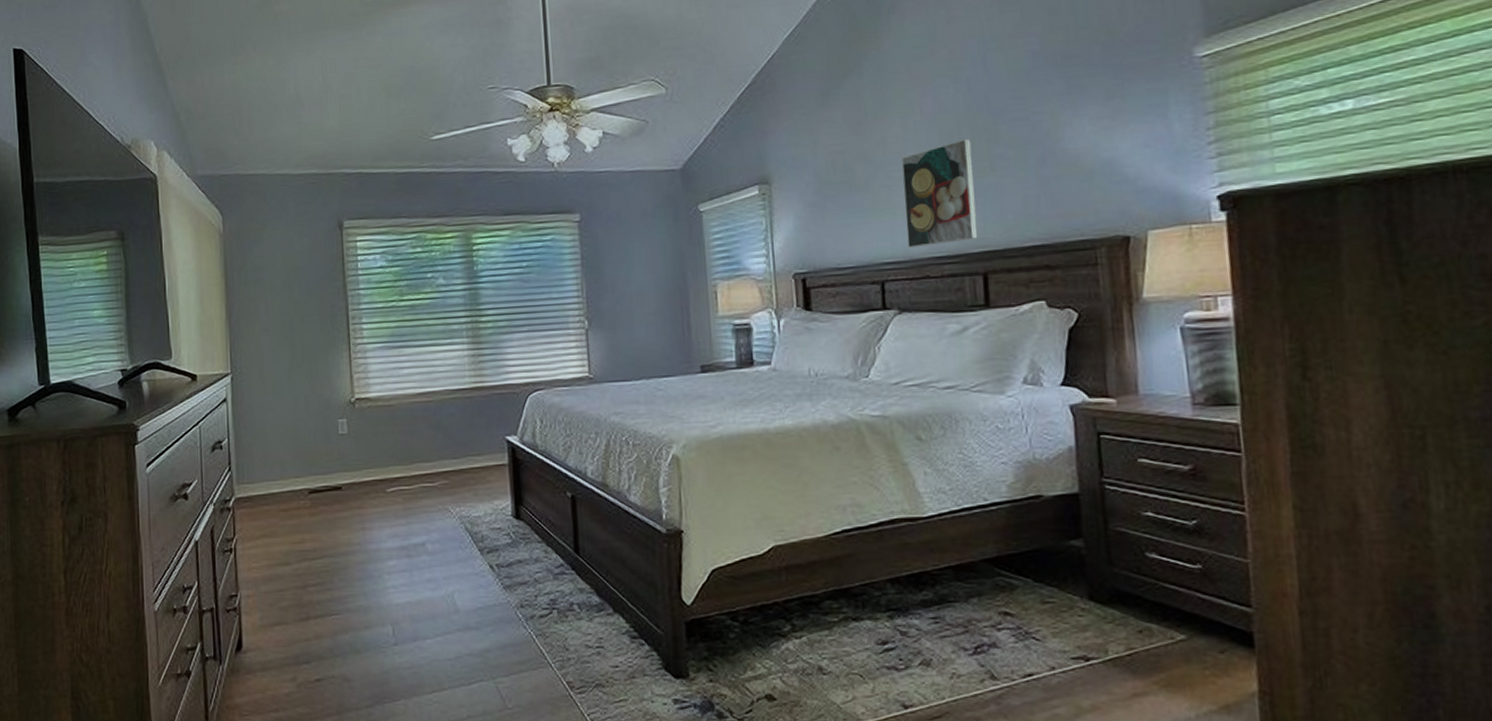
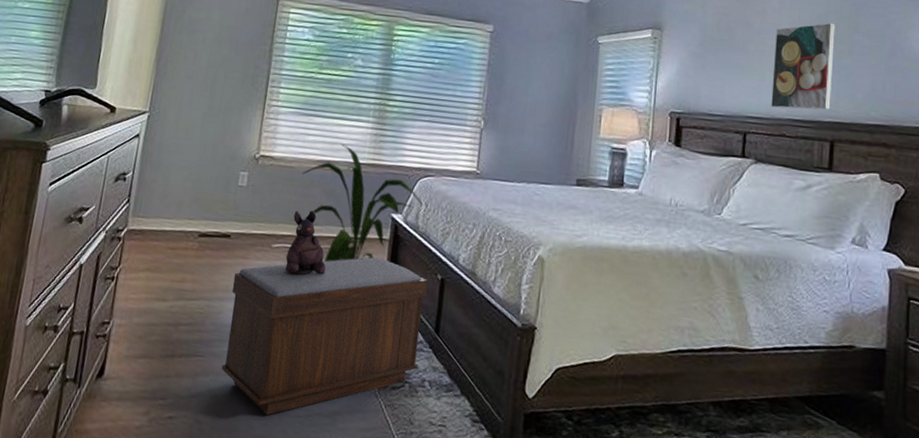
bench: none [353,485,563,664] -> present [221,257,428,416]
house plant: none [403,372,538,499] -> present [302,144,424,263]
plush toy: none [403,447,448,517] -> present [285,210,326,276]

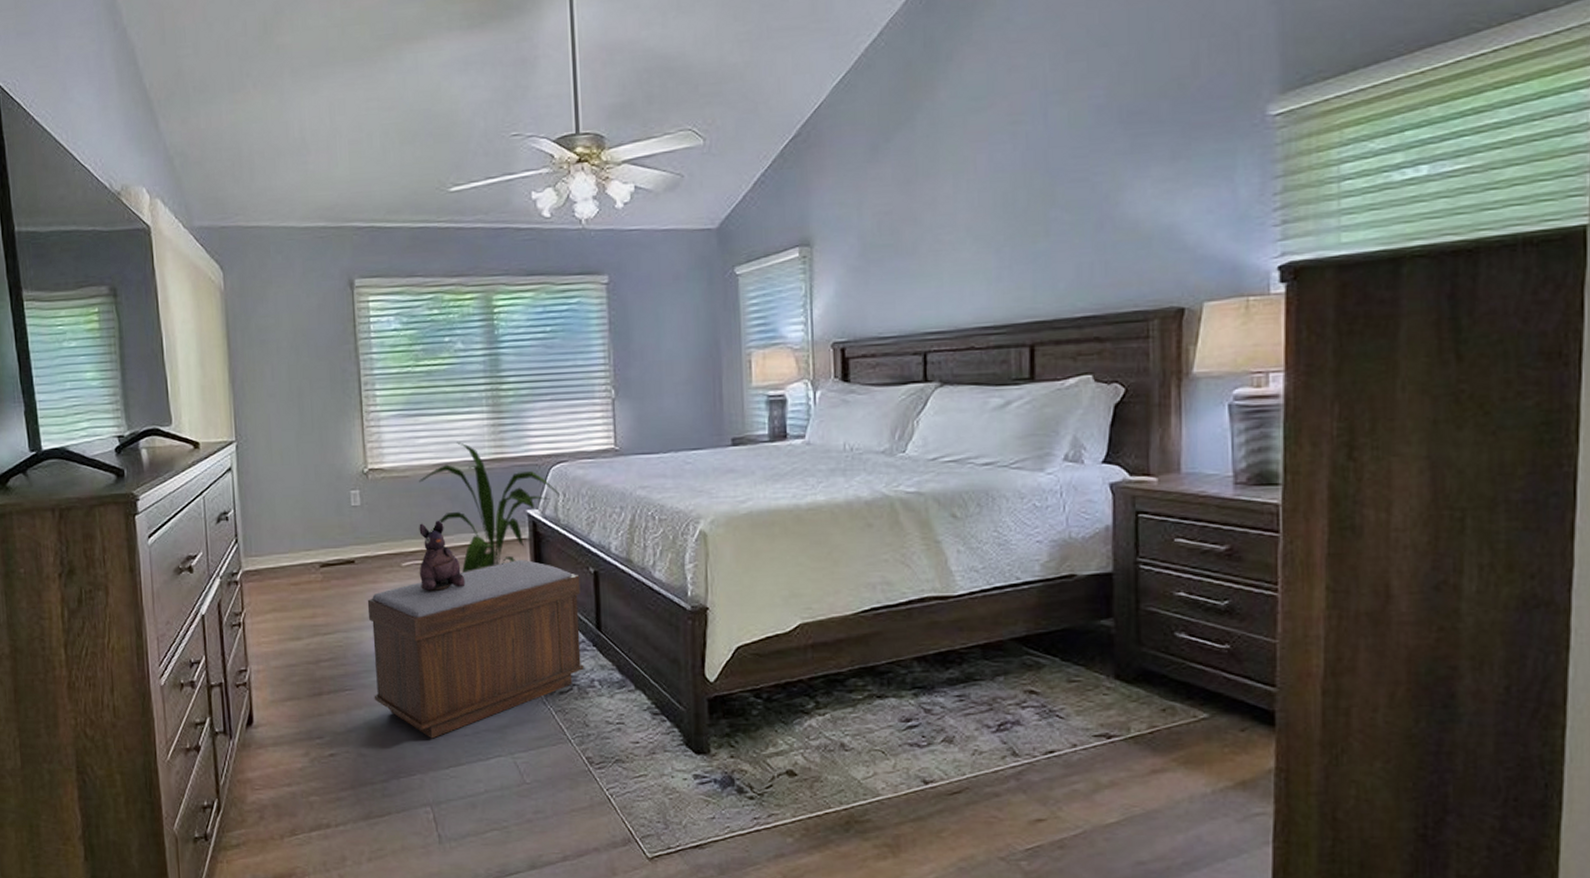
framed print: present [771,22,835,110] -> none [951,200,1027,317]

